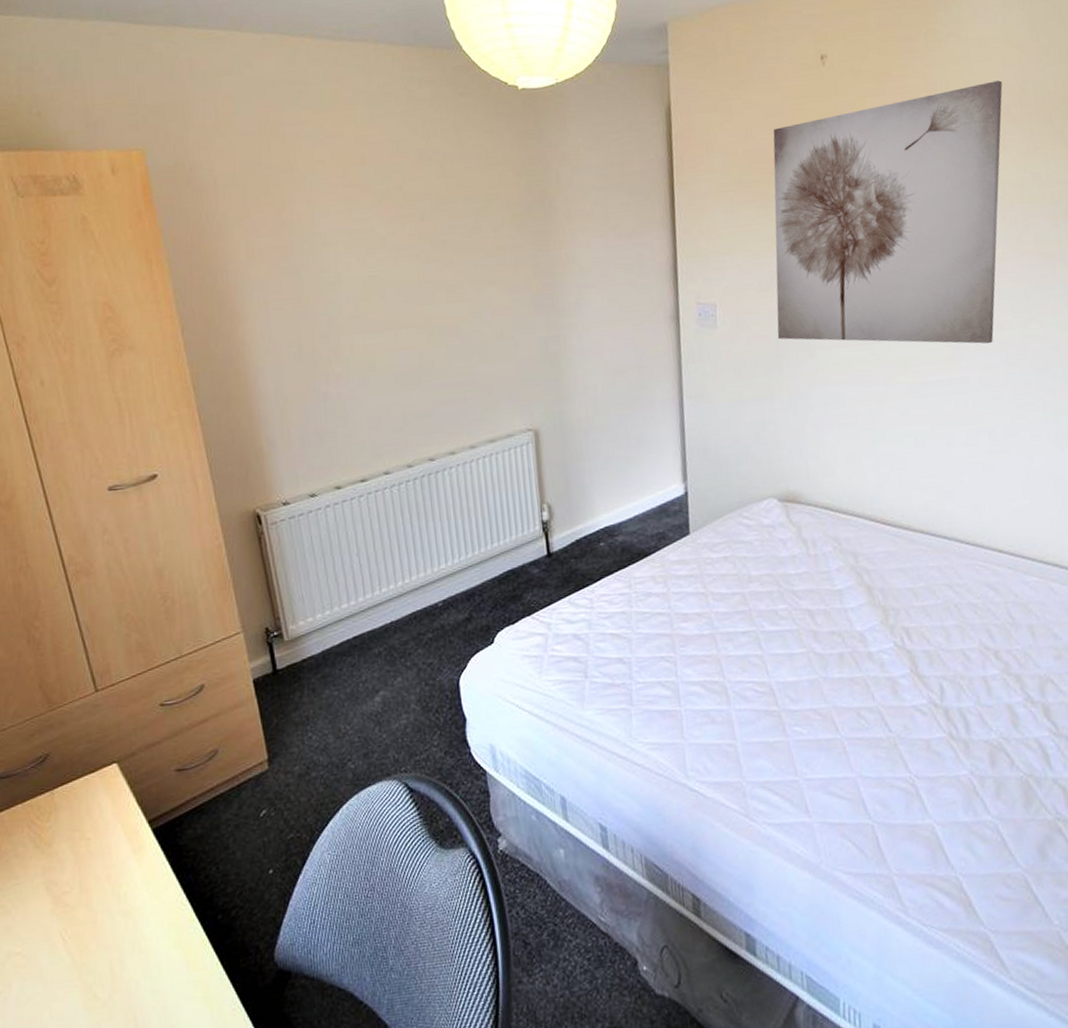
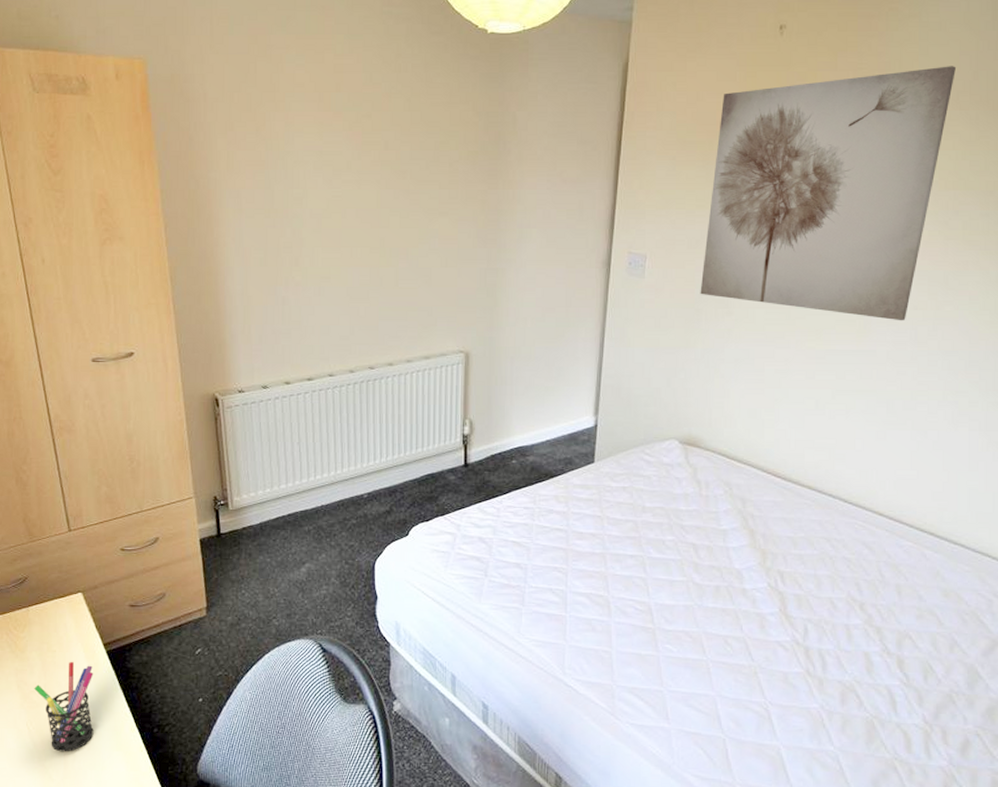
pen holder: none [67,847,145,963] -> present [34,661,94,752]

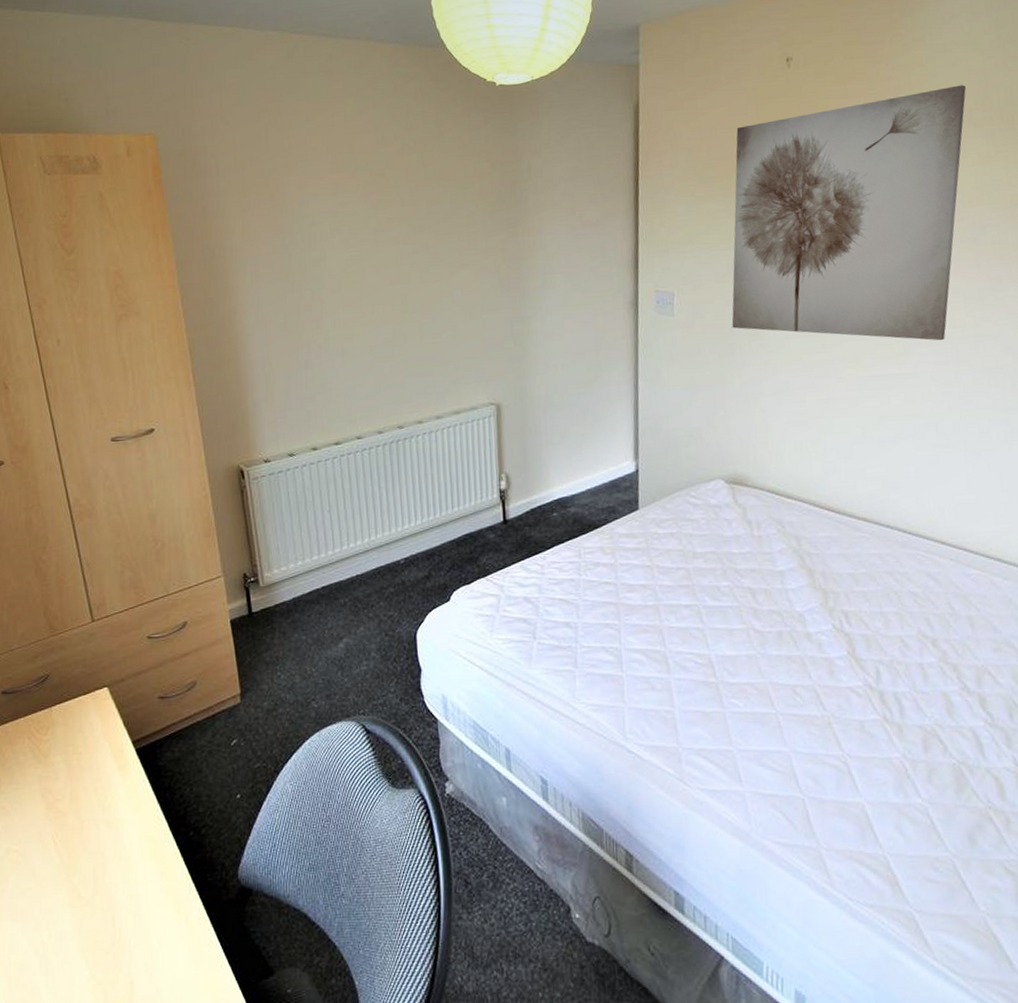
pen holder: present [34,661,94,752] -> none [59,763,125,866]

